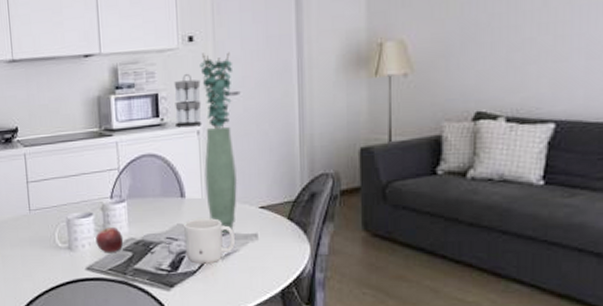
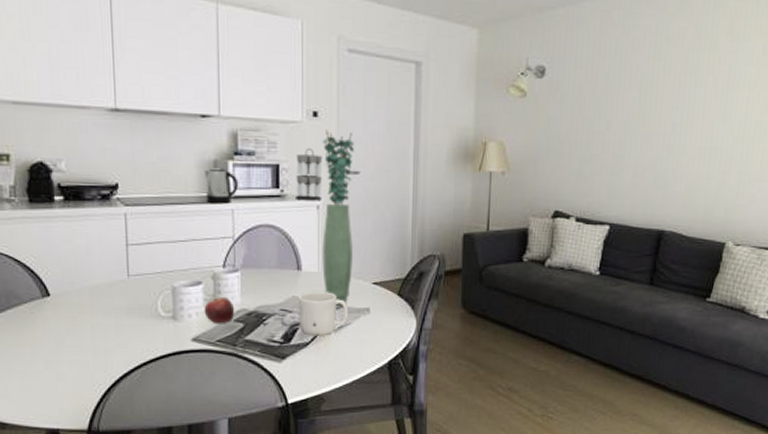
kettle: none [90,103,121,138] -> present [205,168,239,204]

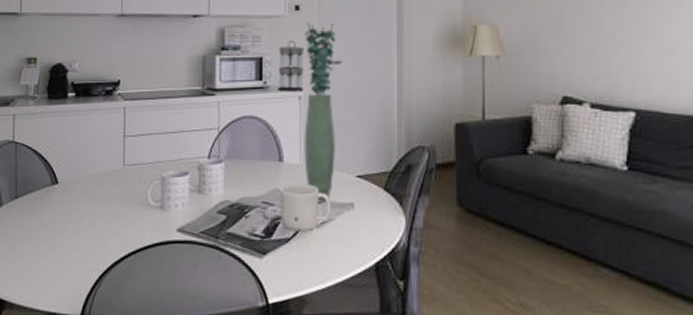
fruit: present [204,297,235,323] -> none [189,188,218,214]
kettle: present [205,168,239,204] -> none [194,63,225,97]

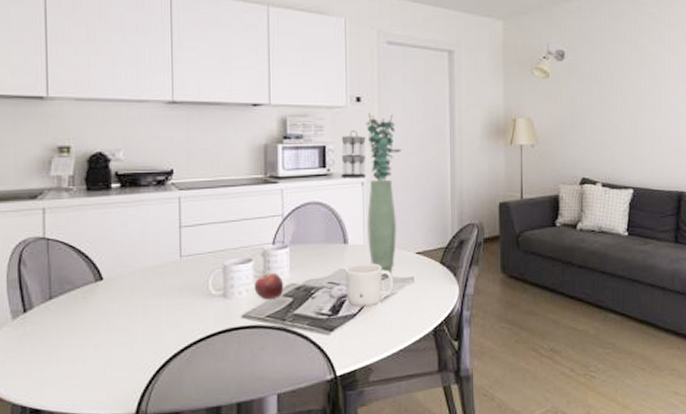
fruit: none [189,188,218,214] -> present [254,273,284,299]

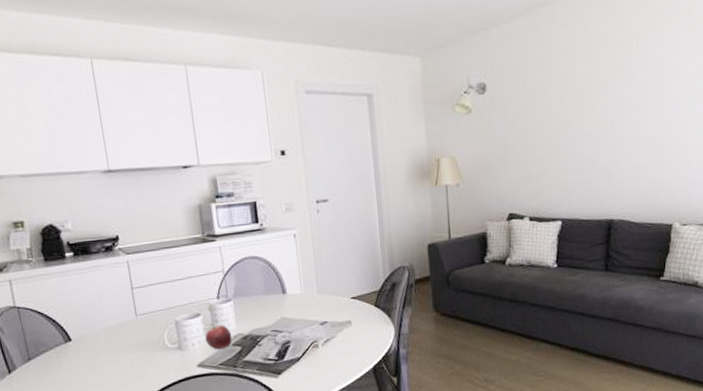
spice rack: present [341,129,367,178] -> none [270,183,298,232]
mug: present [346,263,394,307] -> none [287,310,333,352]
vase: present [366,113,396,276] -> none [292,165,332,322]

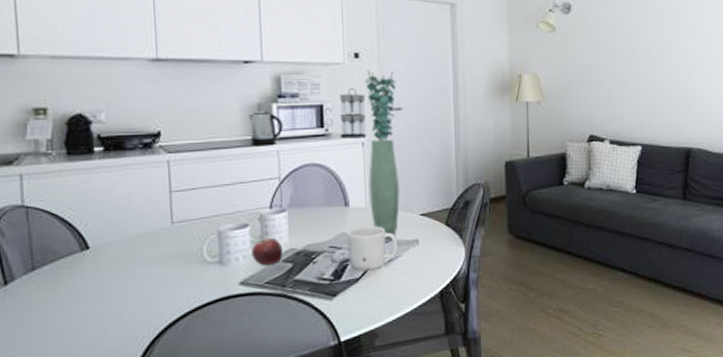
kettle: none [192,211,223,243] -> present [249,111,284,146]
spice rack: none [270,183,298,232] -> present [339,87,367,139]
mug: none [287,310,333,352] -> present [348,226,398,271]
vase: none [292,165,332,322] -> present [365,70,400,239]

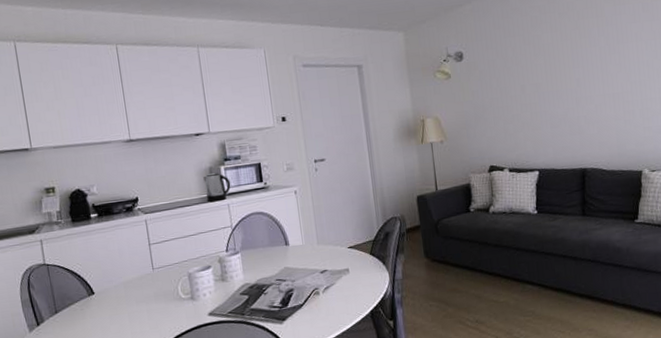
fruit: present [251,238,283,265] -> none [215,276,240,298]
spice rack: present [339,87,367,139] -> none [272,146,298,189]
mug: present [348,226,398,271] -> none [290,260,333,299]
vase: present [365,70,400,239] -> none [292,129,331,270]

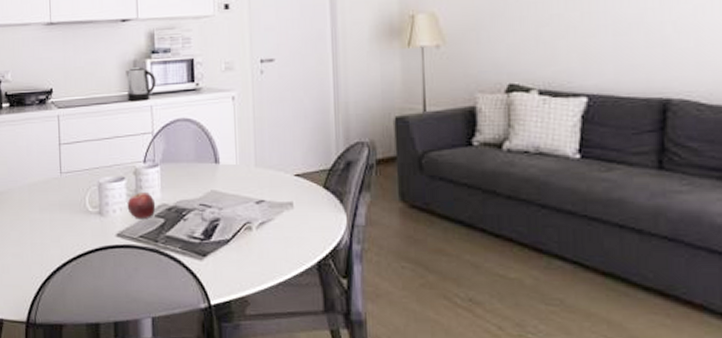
fruit: none [215,276,240,298] -> present [127,193,156,218]

